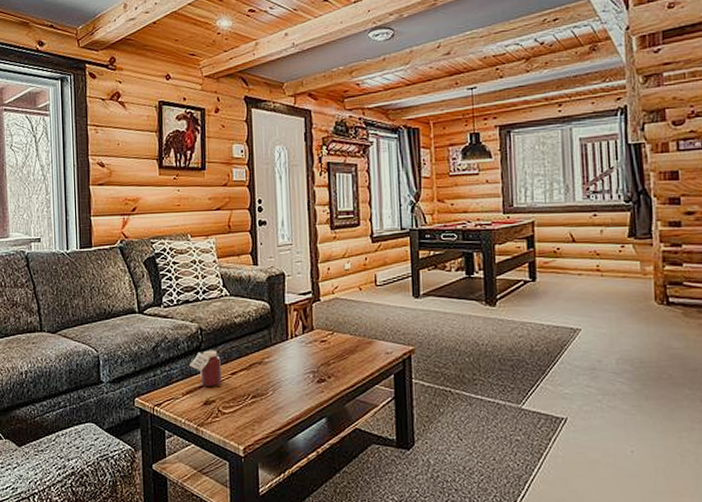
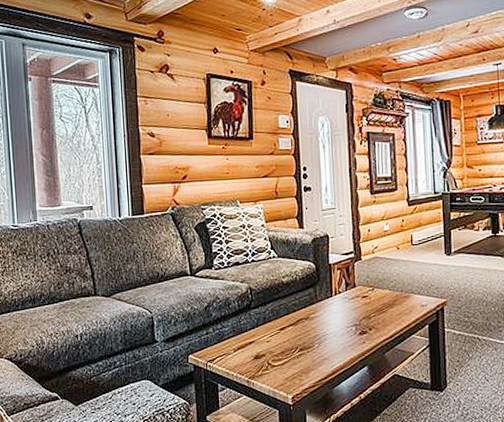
jar: present [189,350,222,386] -> none [240,308,271,342]

